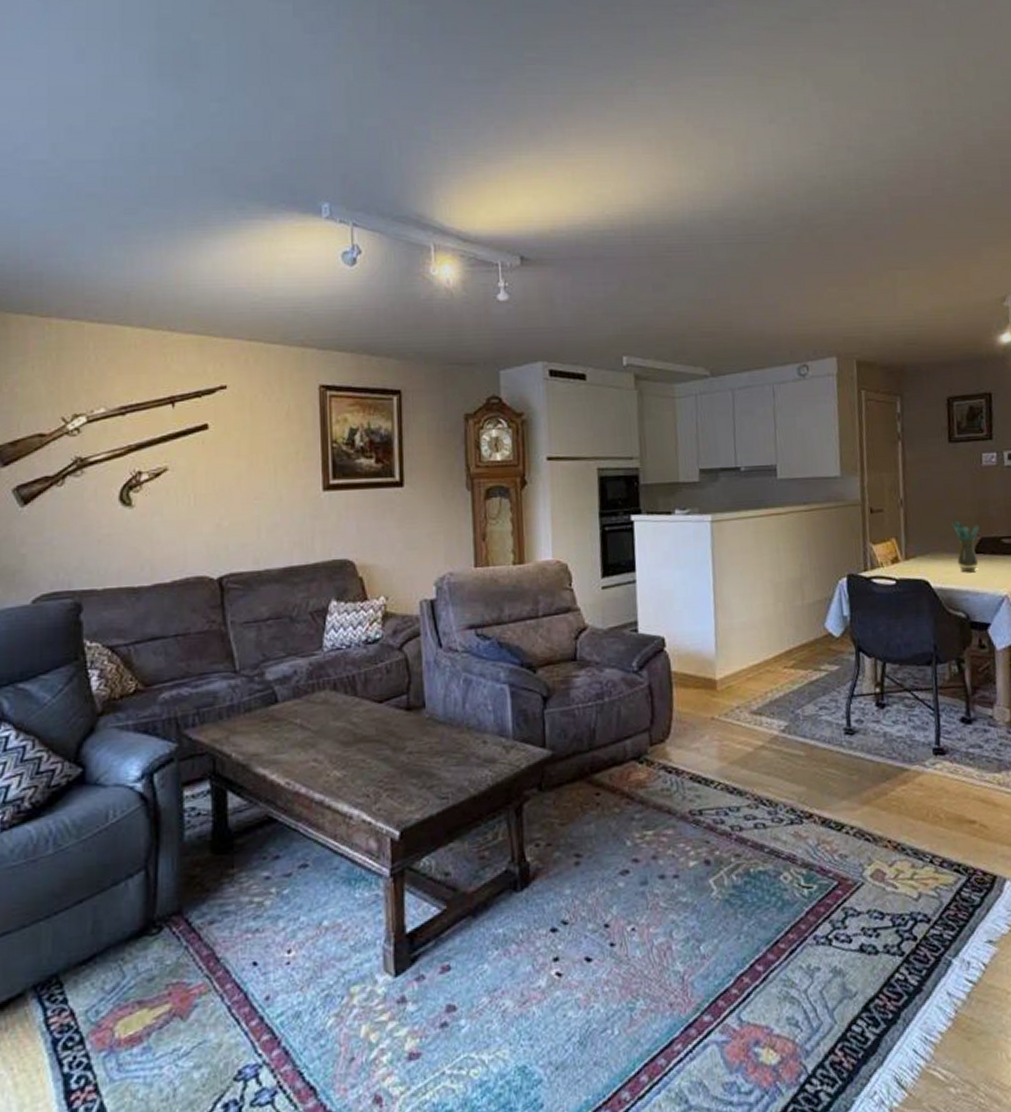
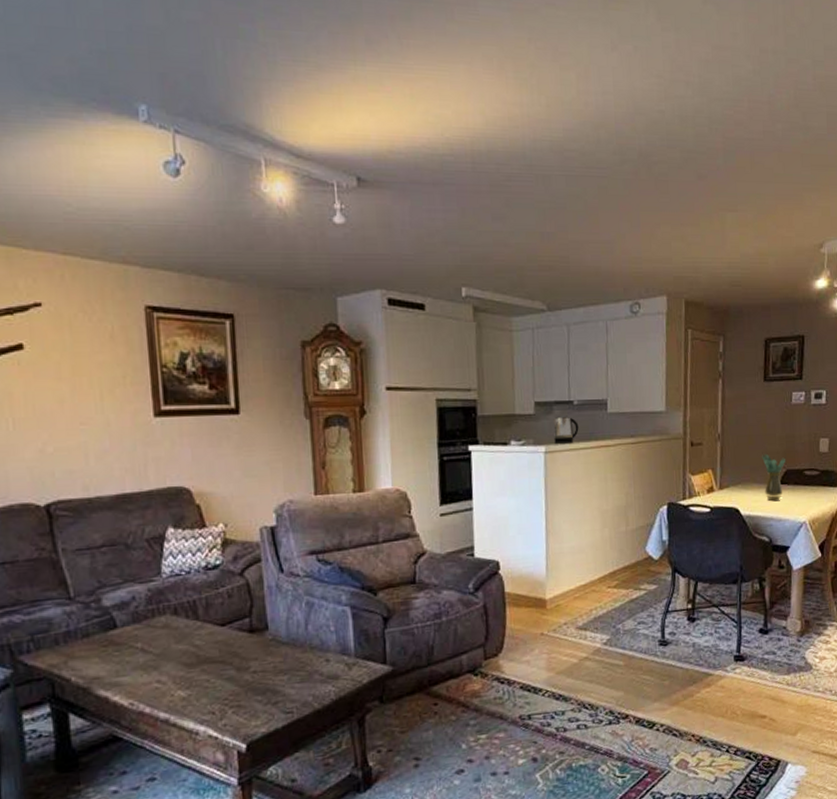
kettle: none [719,483,747,513] -> present [553,416,579,445]

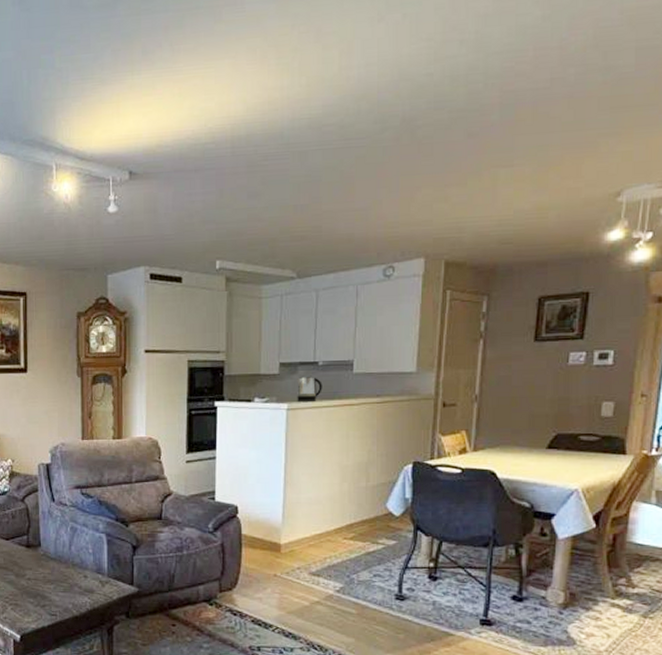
vase: present [761,452,786,502] -> none [525,415,557,466]

